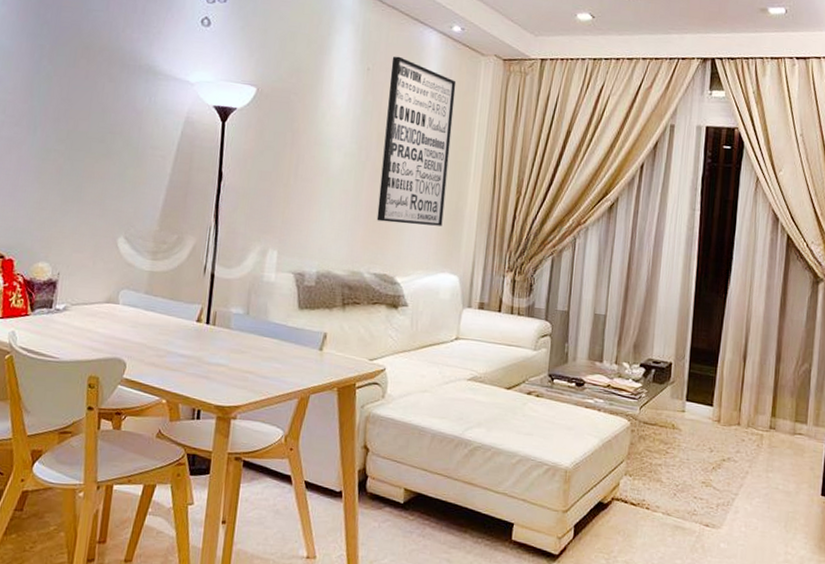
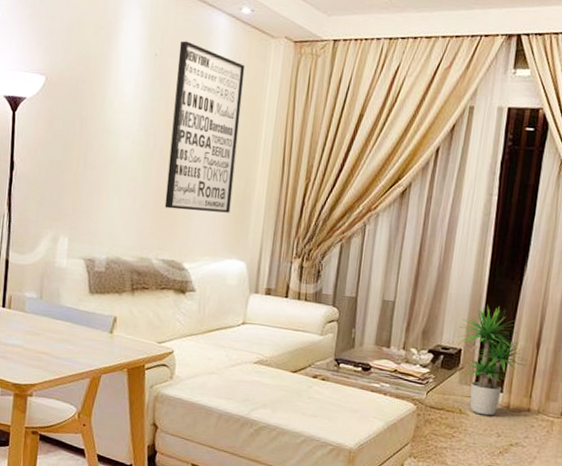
potted plant: none [666,318,737,431] -> present [455,305,530,416]

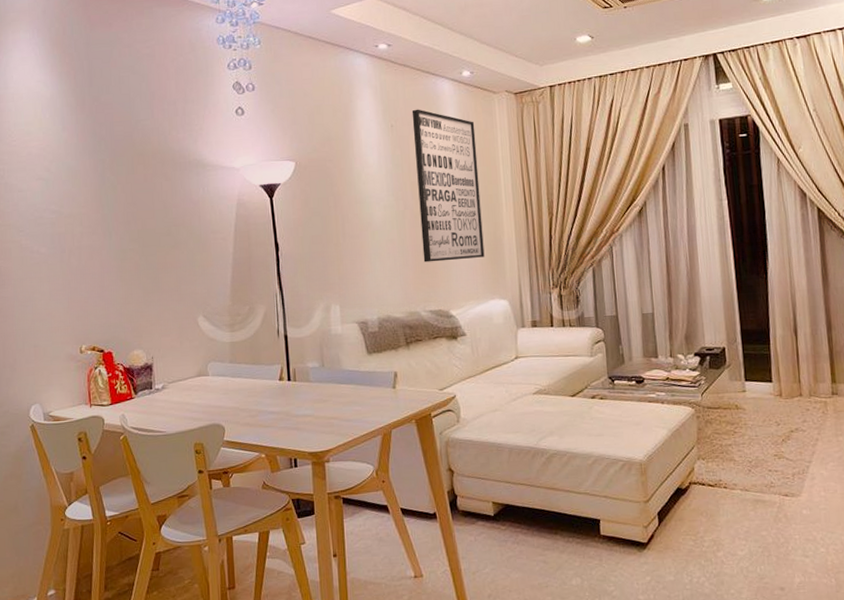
potted plant: present [455,305,530,416] -> none [717,301,791,407]

